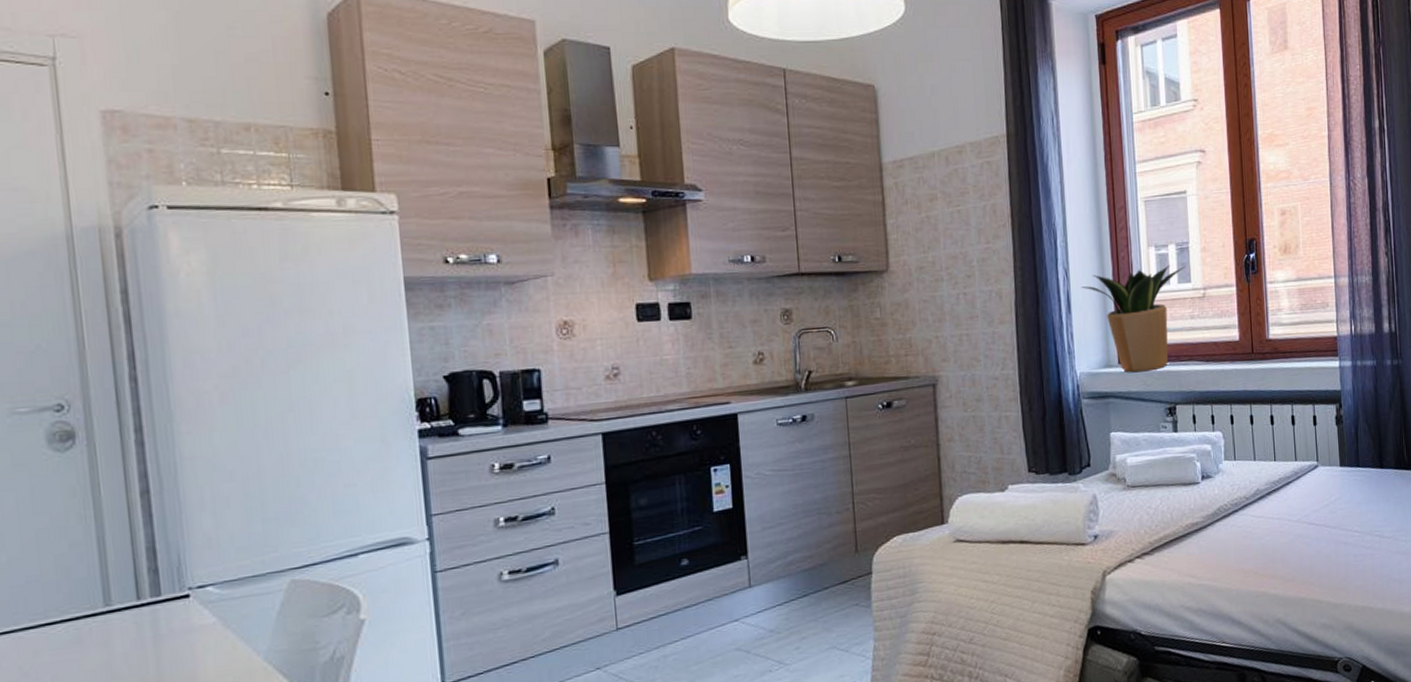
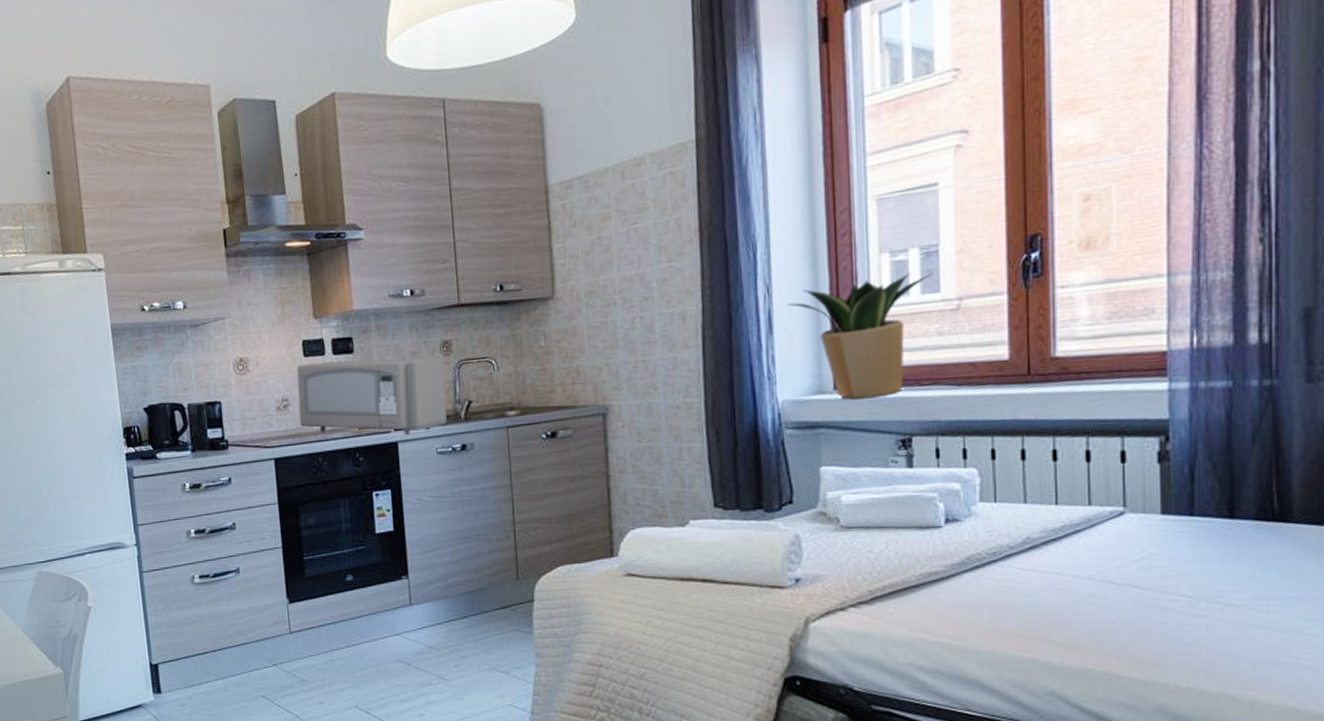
microwave: none [629,326,788,407] -> present [297,357,447,436]

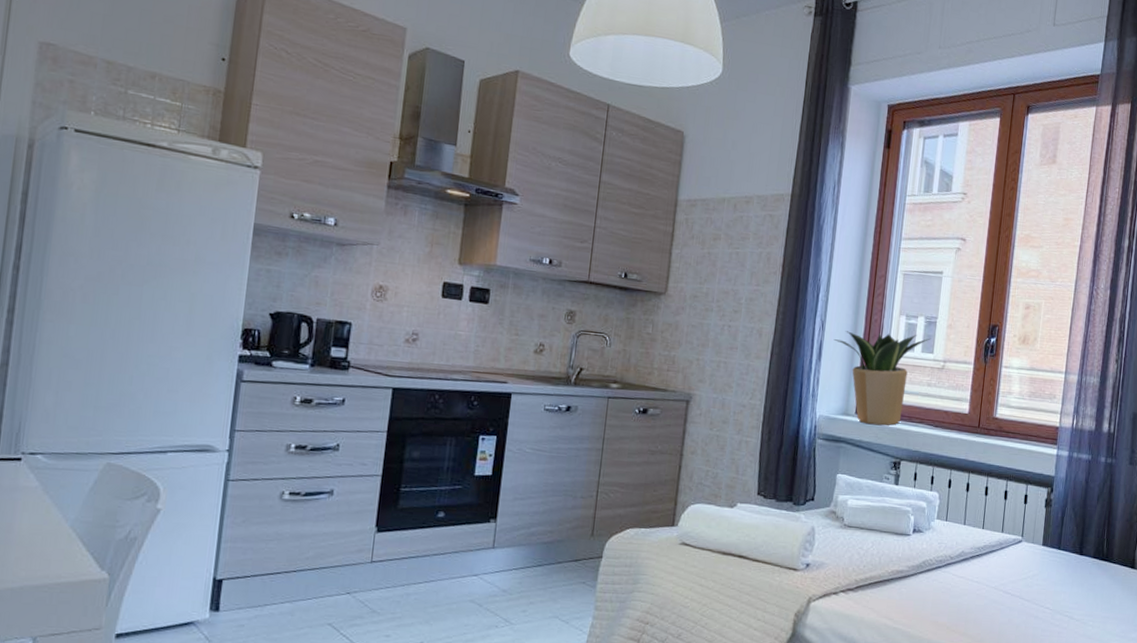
microwave: present [297,357,447,436] -> none [425,304,567,389]

